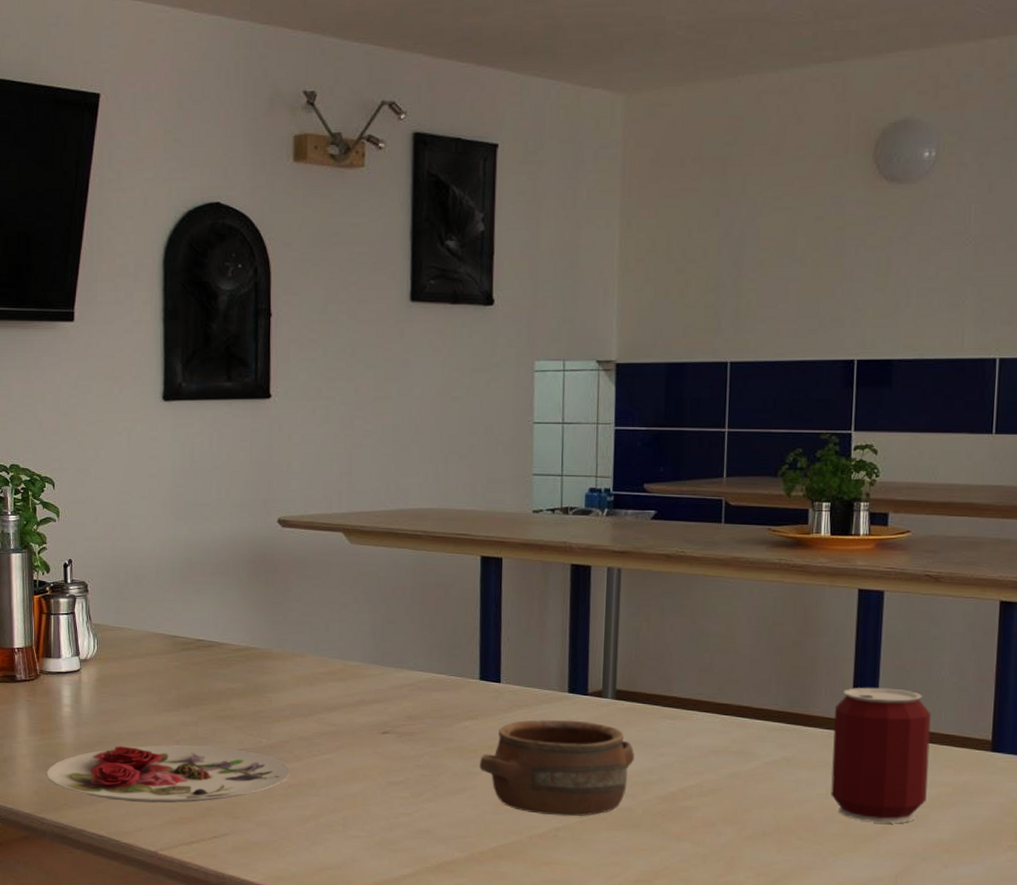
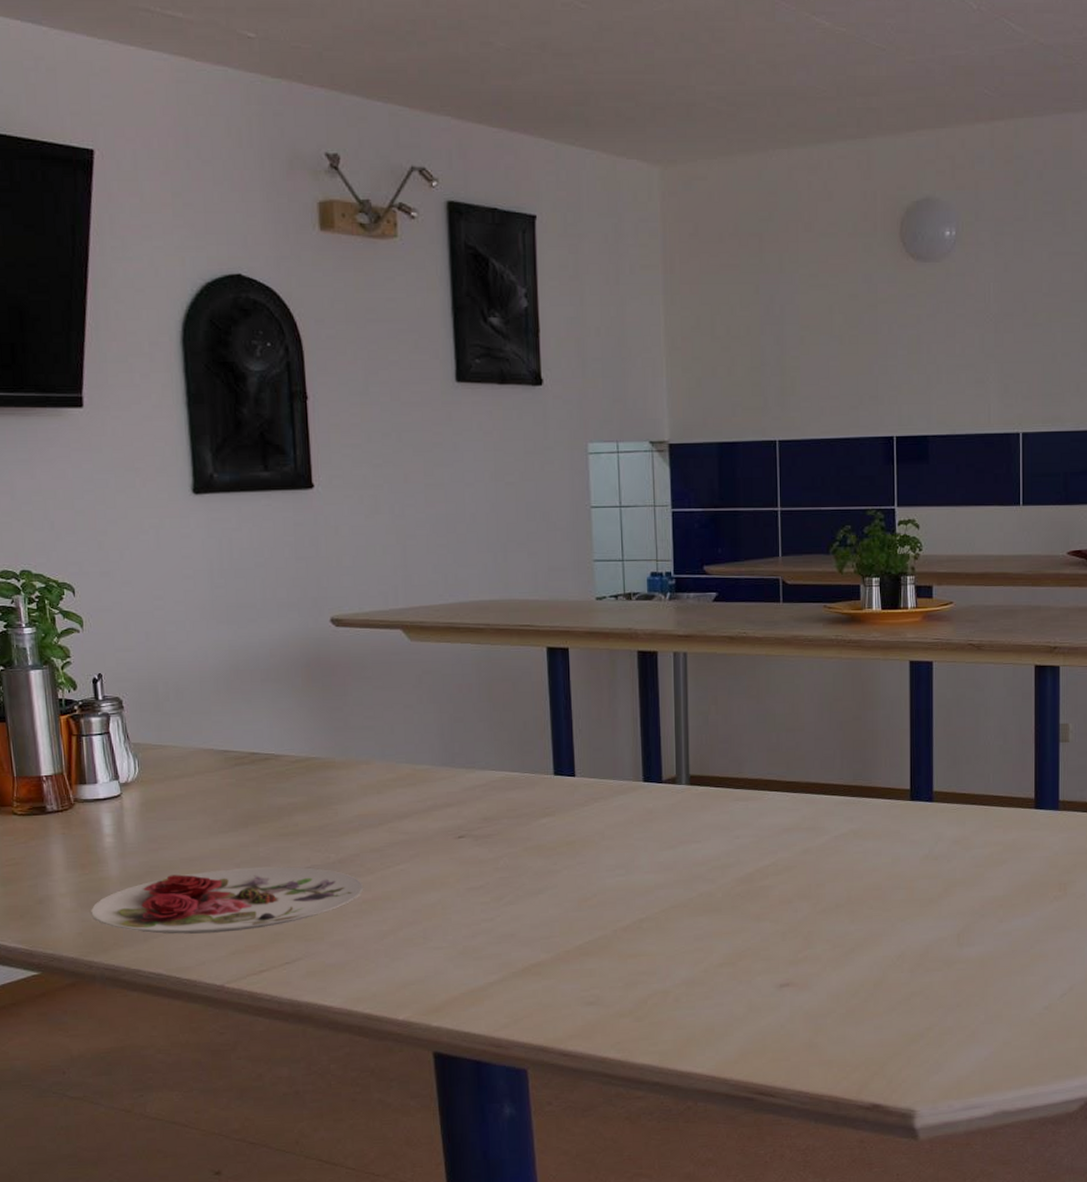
pottery: present [478,719,635,817] -> none [558,809,712,907]
can: present [831,687,931,823] -> none [895,755,981,886]

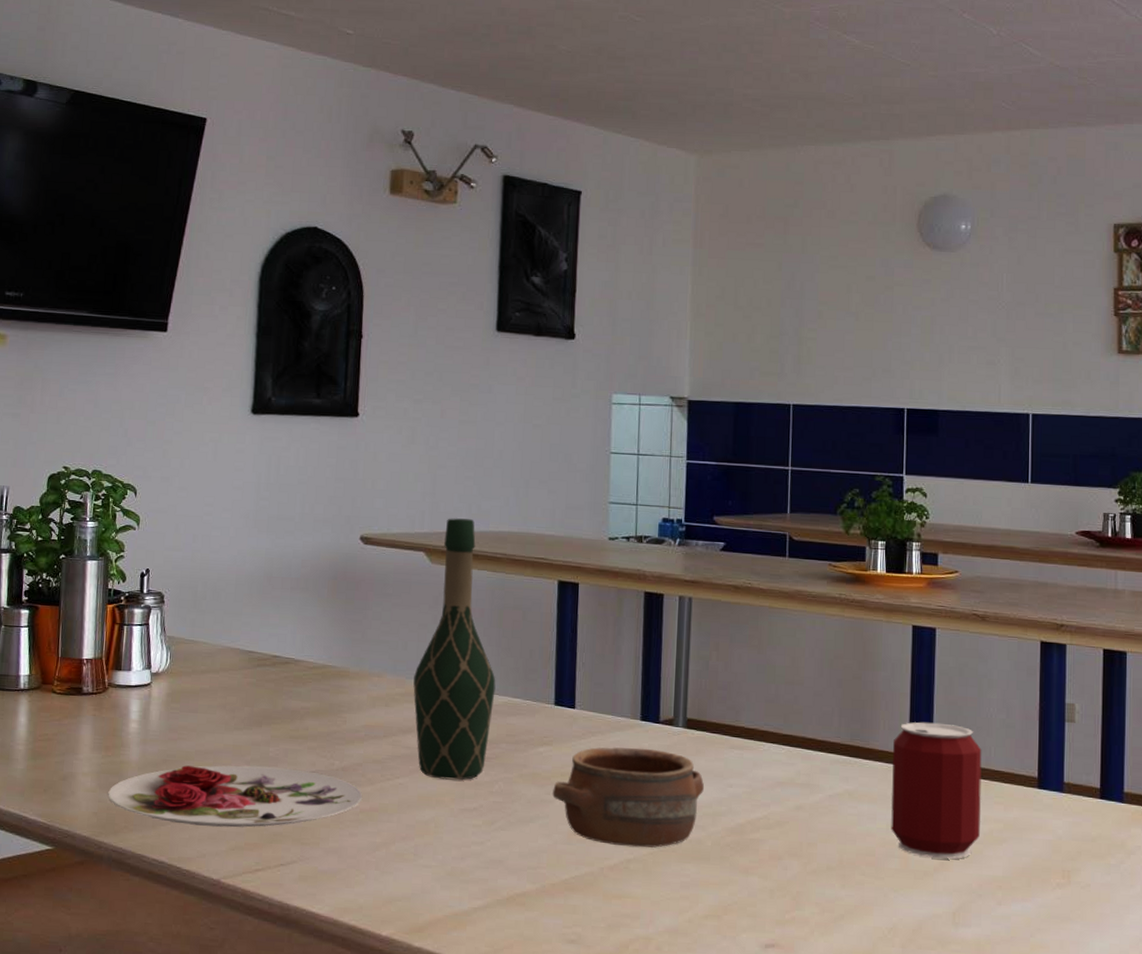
wine bottle: none [404,590,491,861] -> present [413,518,496,780]
pottery: none [558,809,712,907] -> present [551,747,705,848]
can: none [895,755,981,886] -> present [891,722,982,859]

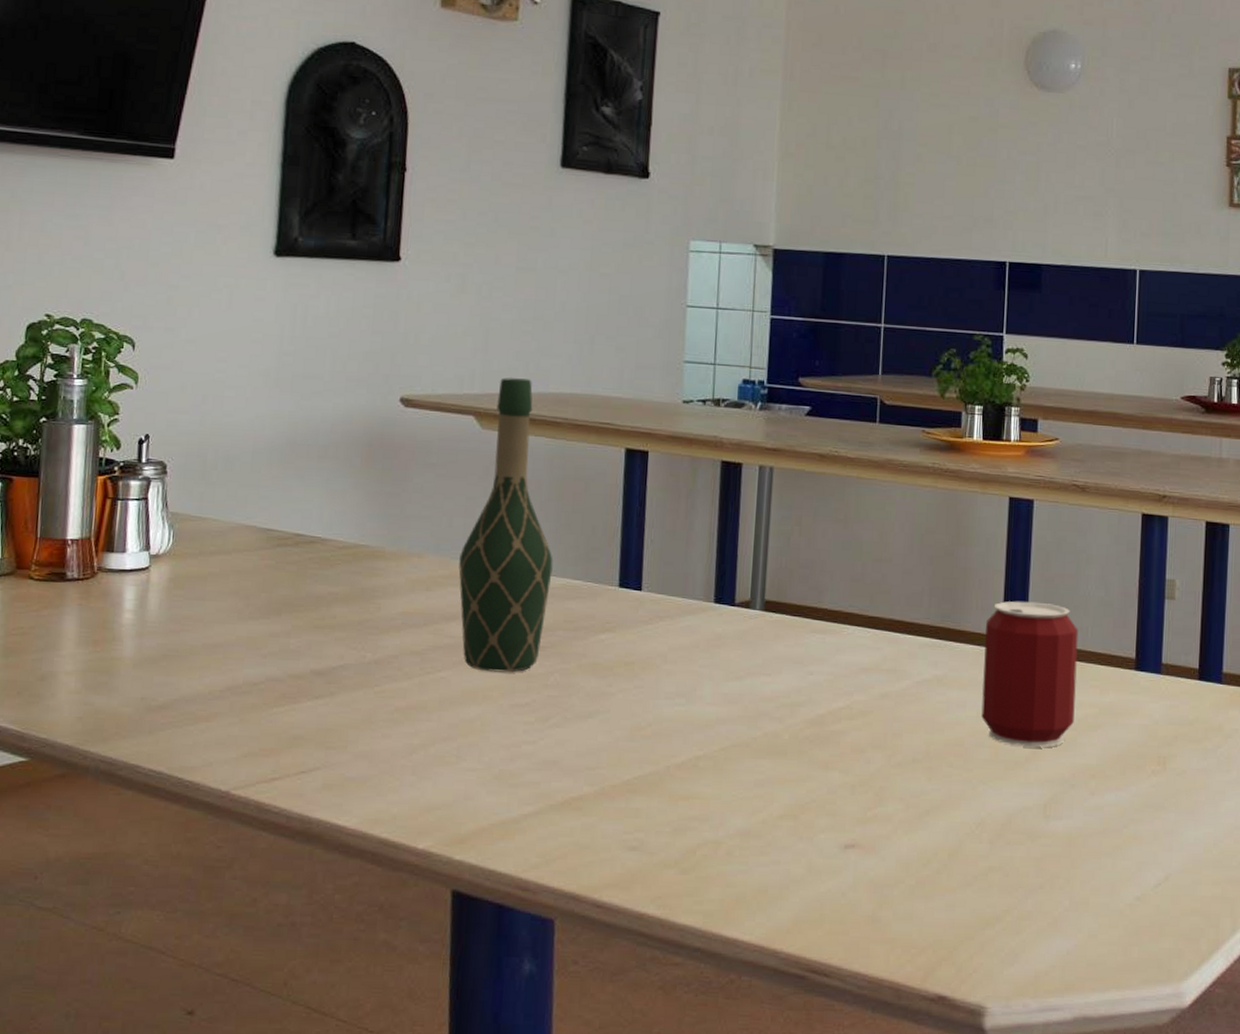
plate: present [108,765,363,828] -> none [95,659,398,731]
pottery: present [551,747,705,848] -> none [613,633,783,744]

